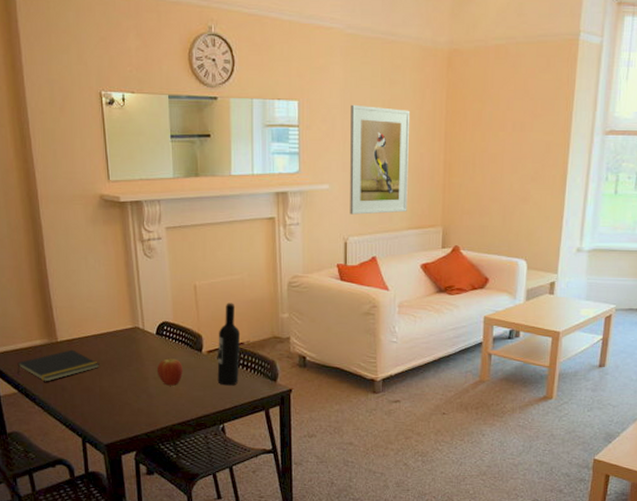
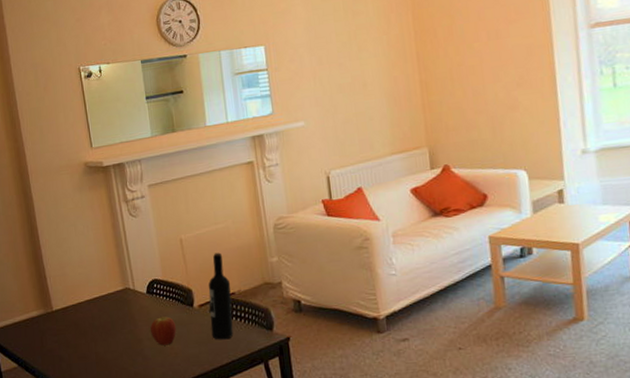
notepad: present [17,349,100,382] -> none [16,317,94,353]
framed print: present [350,104,411,215] -> none [317,37,388,148]

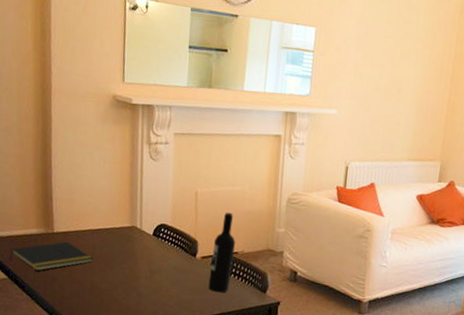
notepad: none [16,317,94,353] -> present [10,241,93,271]
fruit: present [150,316,176,346] -> none [149,259,175,287]

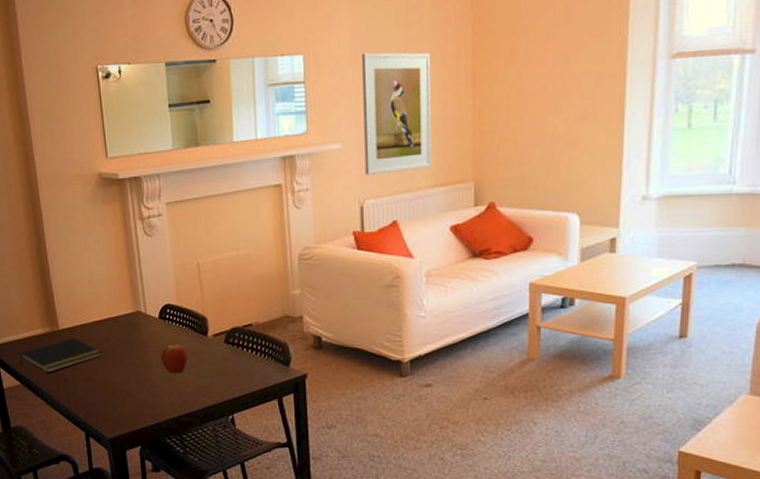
fruit: none [149,259,175,287] -> present [160,343,188,374]
wine bottle: present [208,212,236,293] -> none [224,280,249,372]
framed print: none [354,37,421,144] -> present [362,52,432,175]

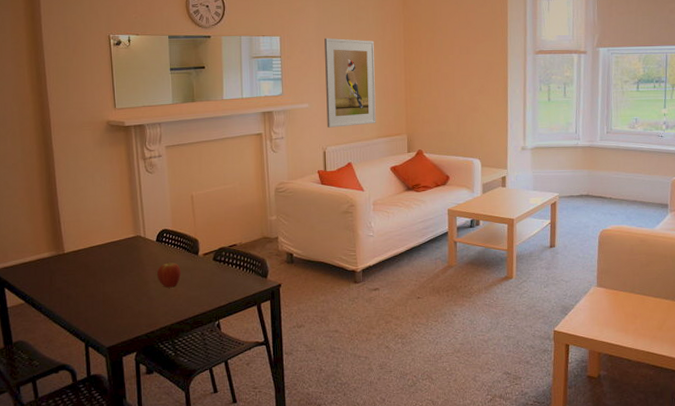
notepad: present [20,337,102,373] -> none [25,259,103,291]

